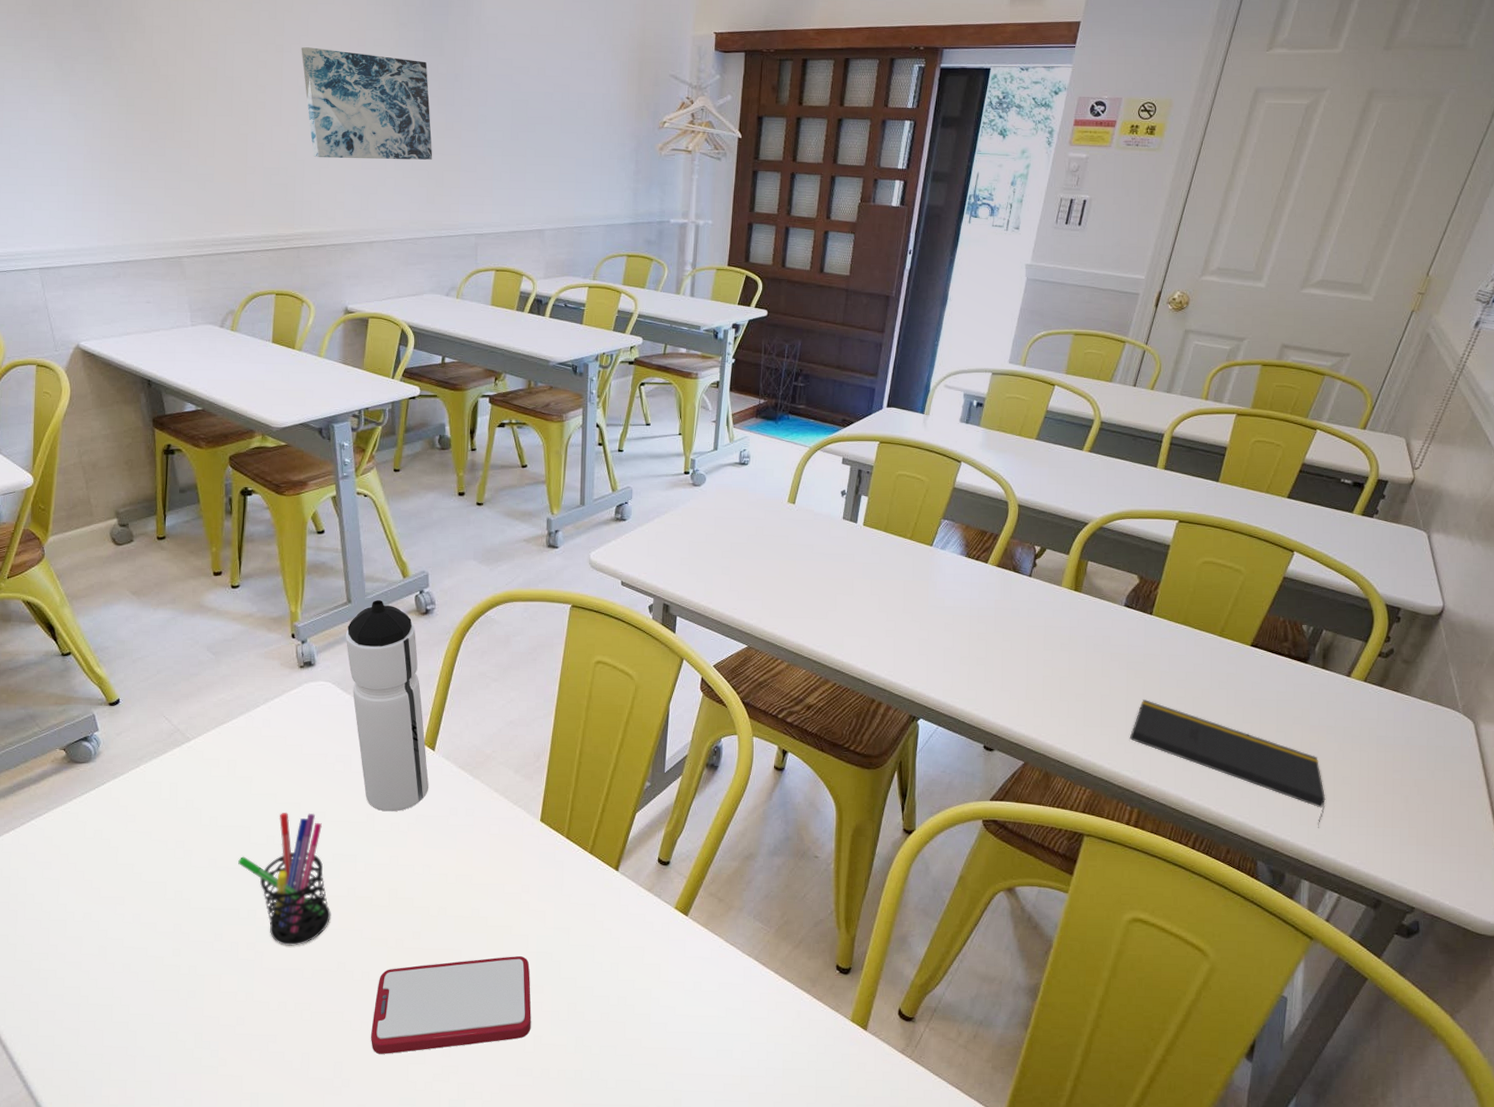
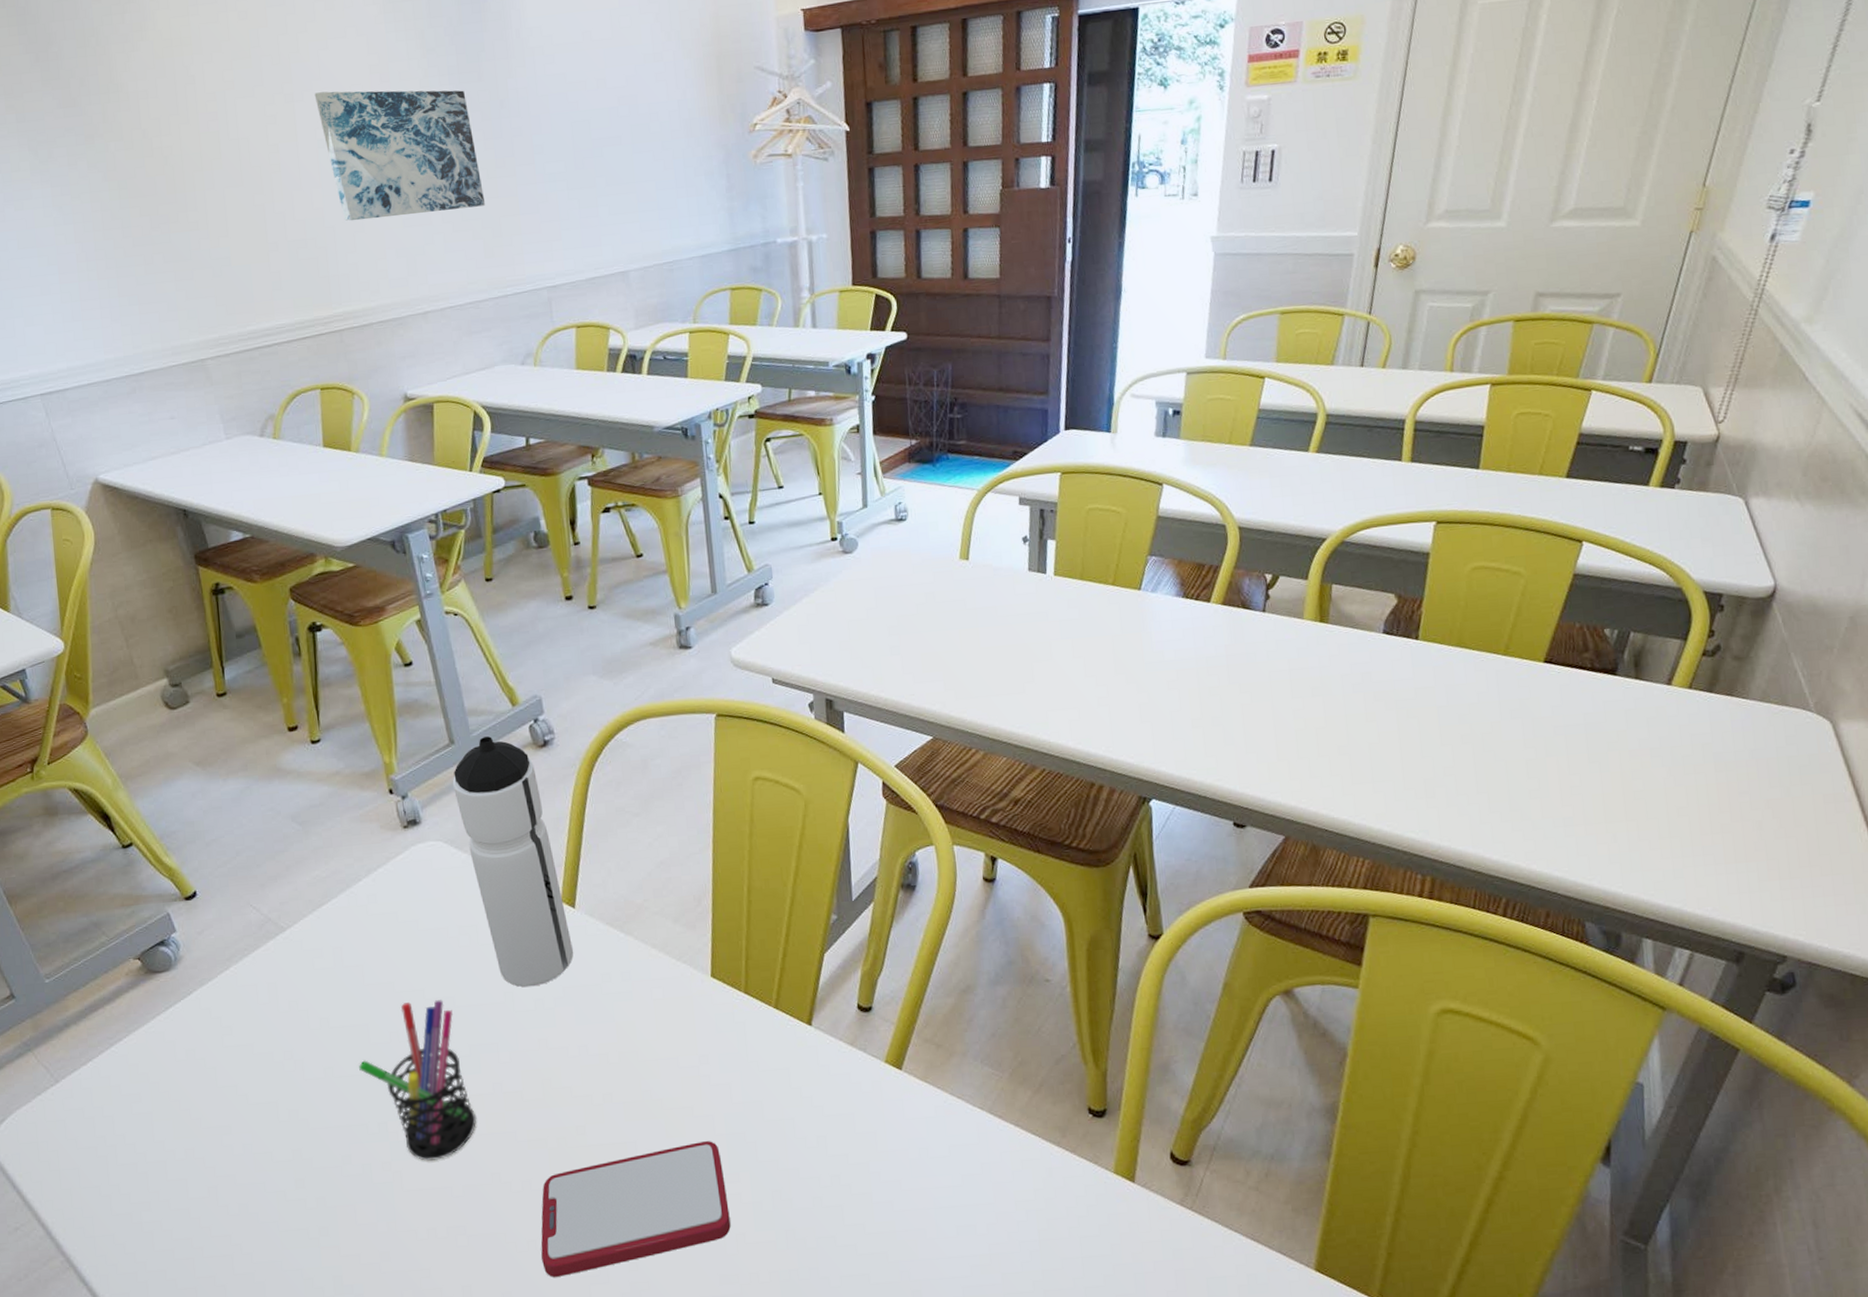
notepad: present [1129,699,1326,828] -> none [1409,743,1661,873]

